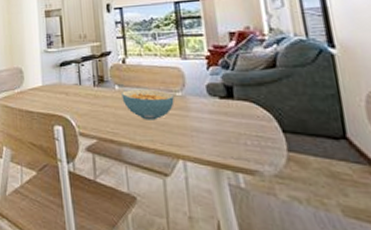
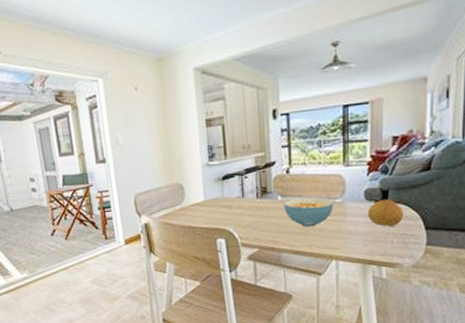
fruit: none [212,96,255,126] -> present [367,199,404,226]

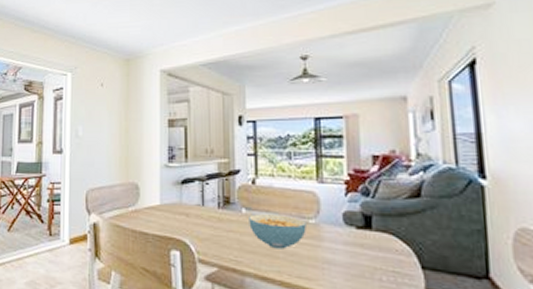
fruit: present [367,199,404,226] -> none [347,226,394,260]

